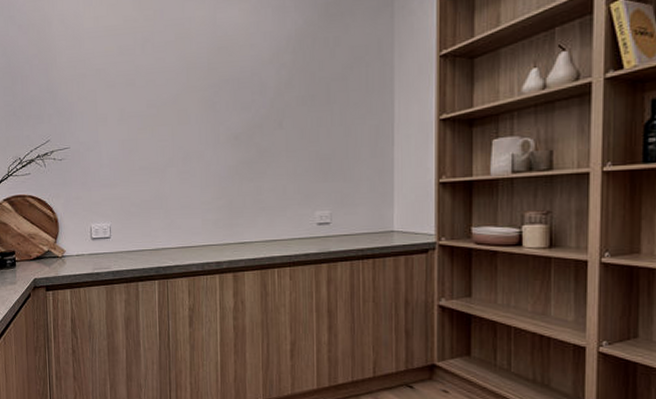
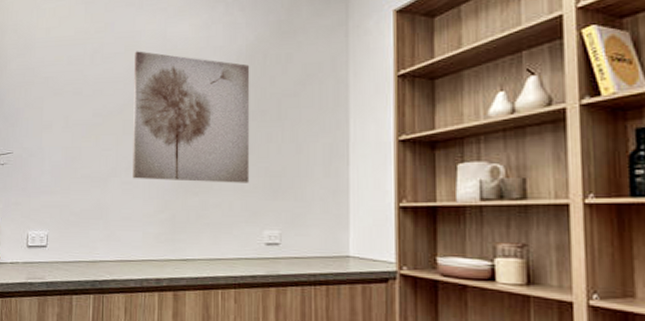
wall art: none [185,38,301,168] -> present [132,51,250,183]

